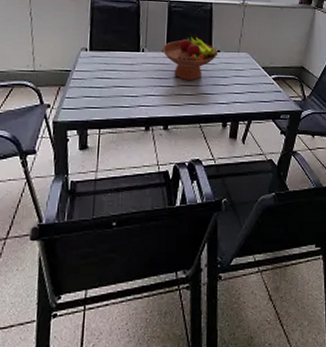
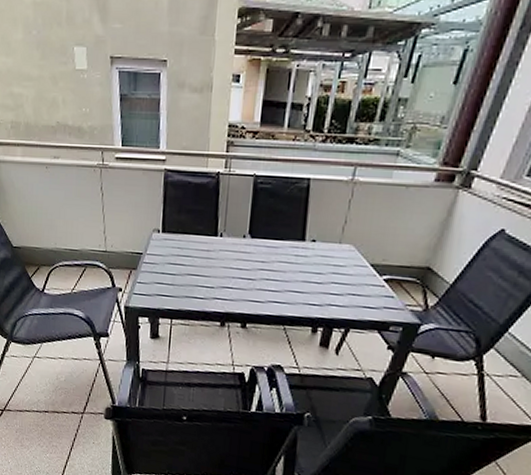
fruit bowl: present [162,33,218,80] -> none [243,217,313,274]

